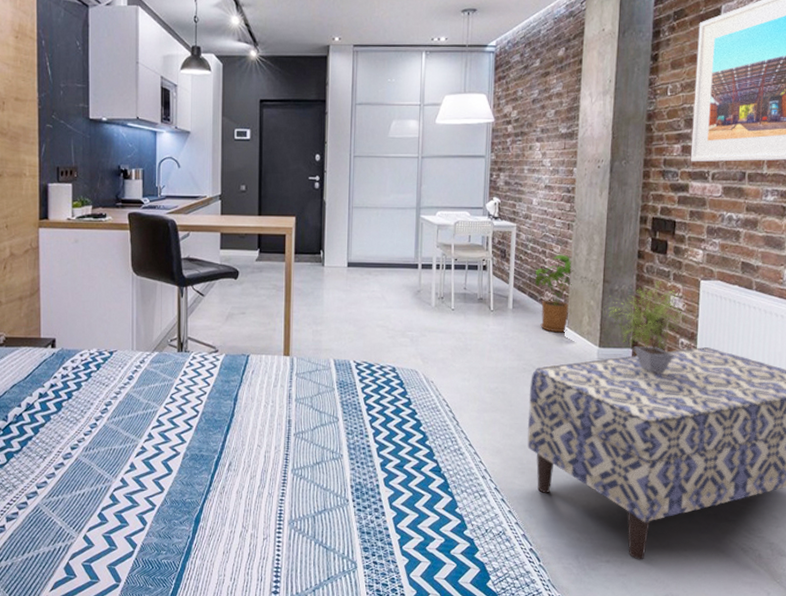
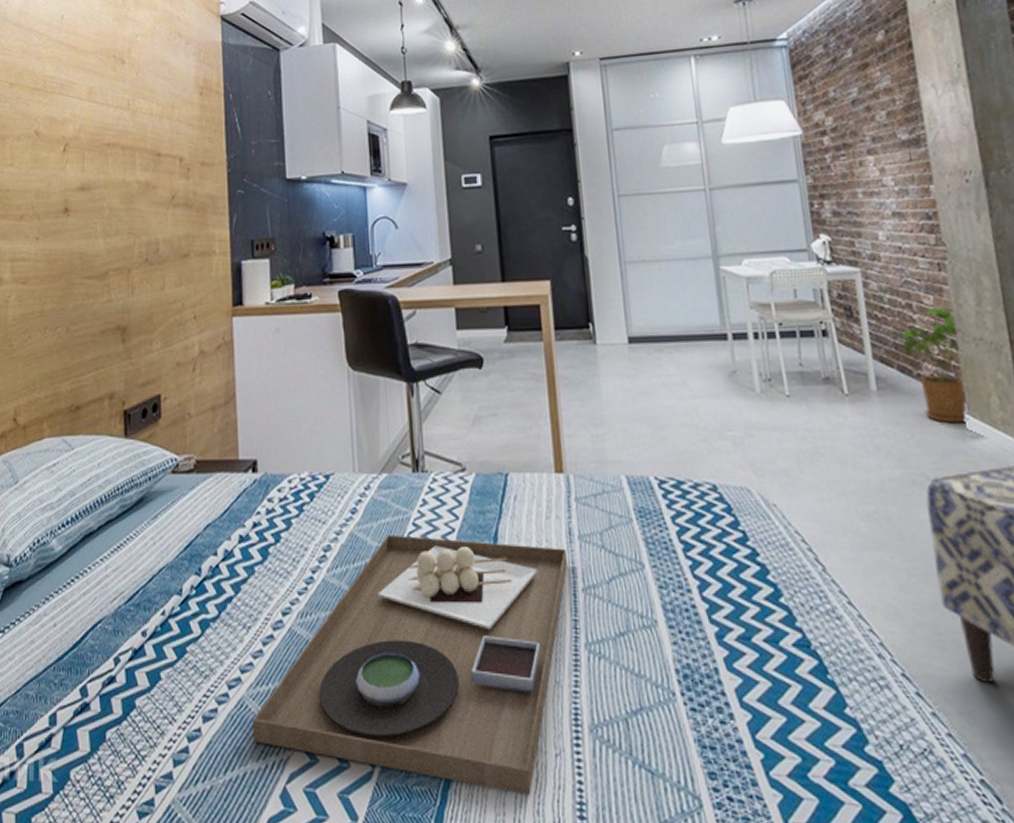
platter: none [45,395,286,564] -> present [252,534,568,796]

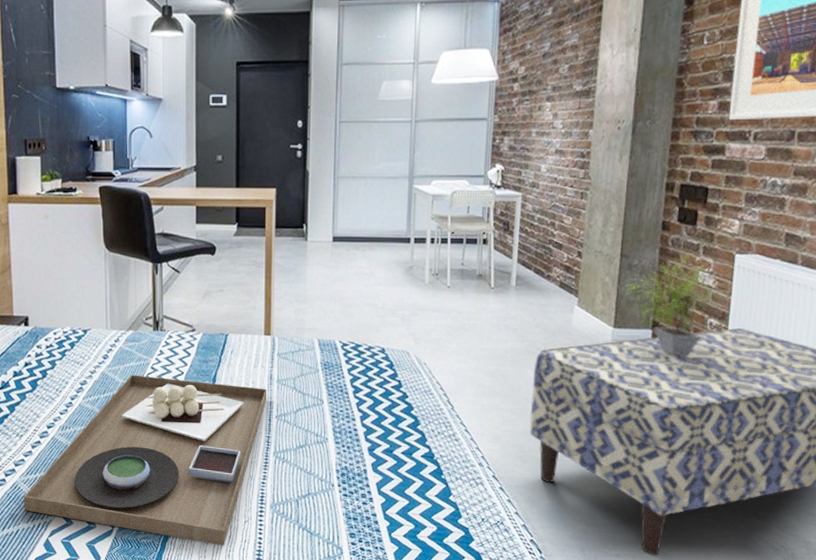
house plant: present [901,307,969,424] -> none [541,226,586,312]

